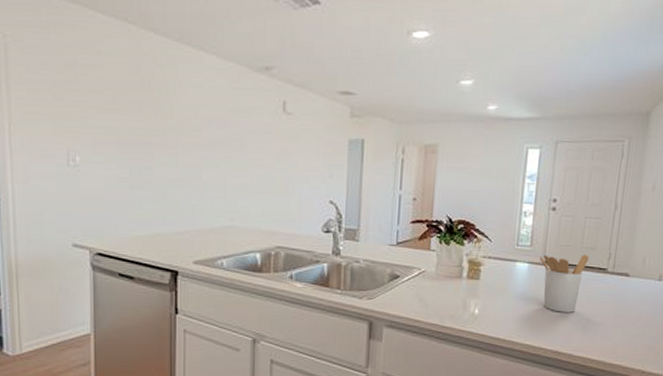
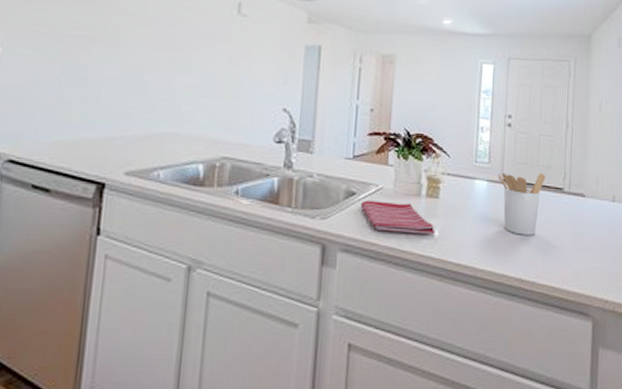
dish towel: none [404,282,475,312] -> present [360,200,435,234]

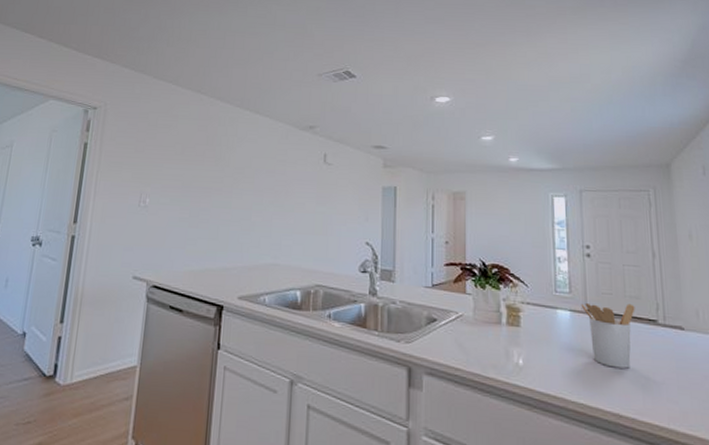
dish towel: present [360,200,435,234] -> none [442,326,519,363]

